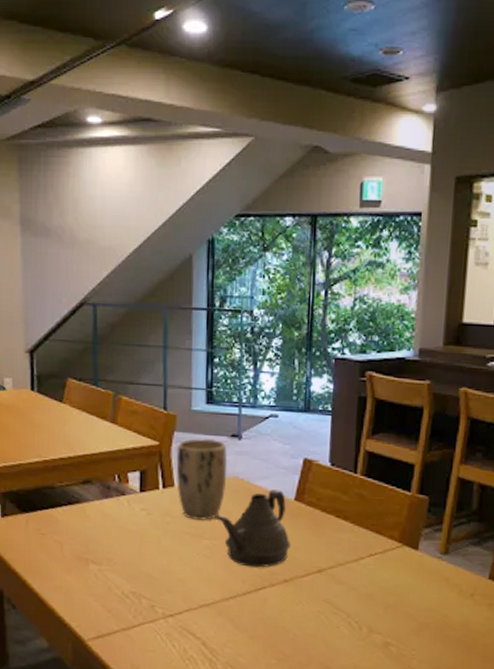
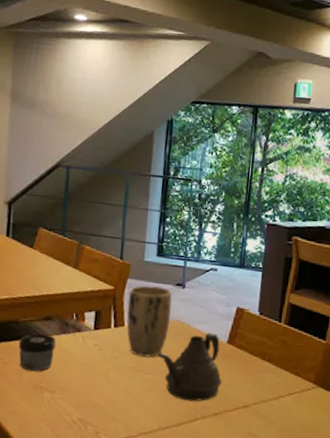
jar: none [56,499,98,542] -> present [18,334,56,372]

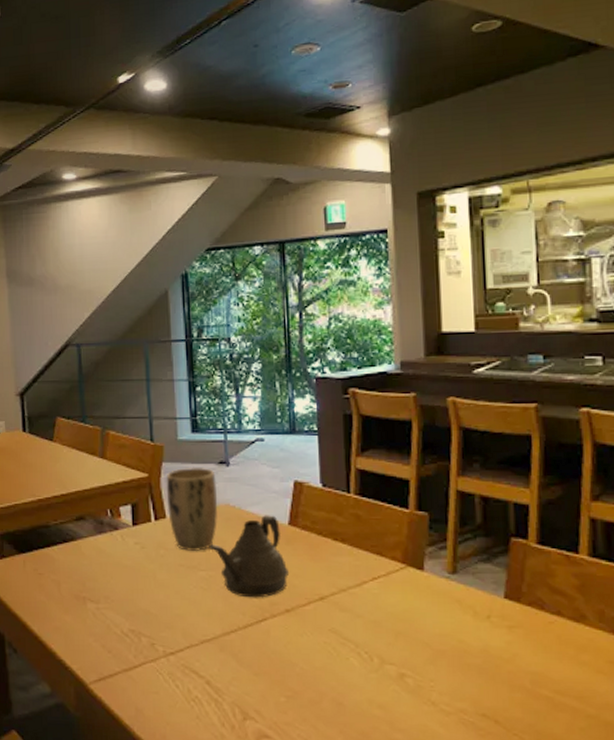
jar: present [18,334,56,372] -> none [52,536,93,580]

